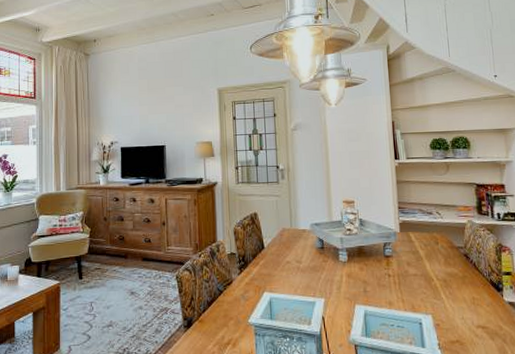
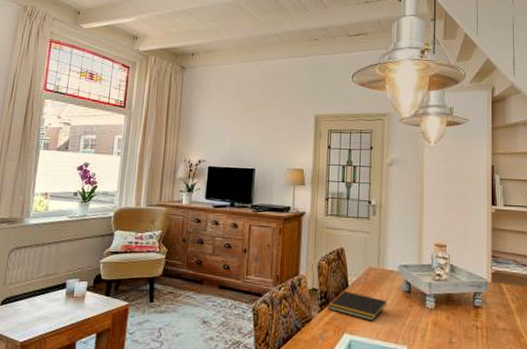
notepad: none [247,252,301,278] -> present [328,290,386,321]

